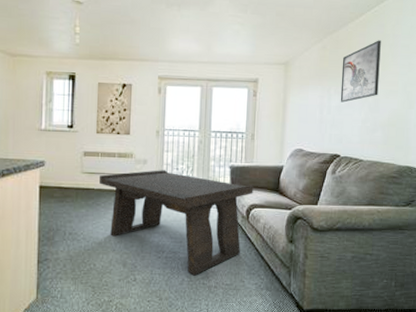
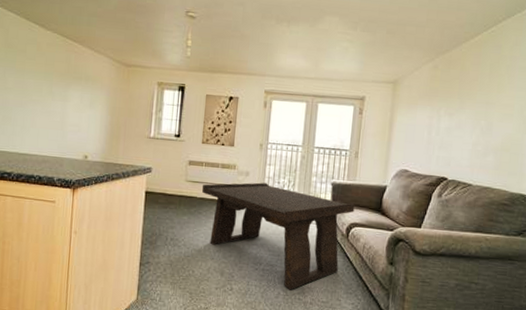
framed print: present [340,40,381,103] -> none [450,61,497,124]

